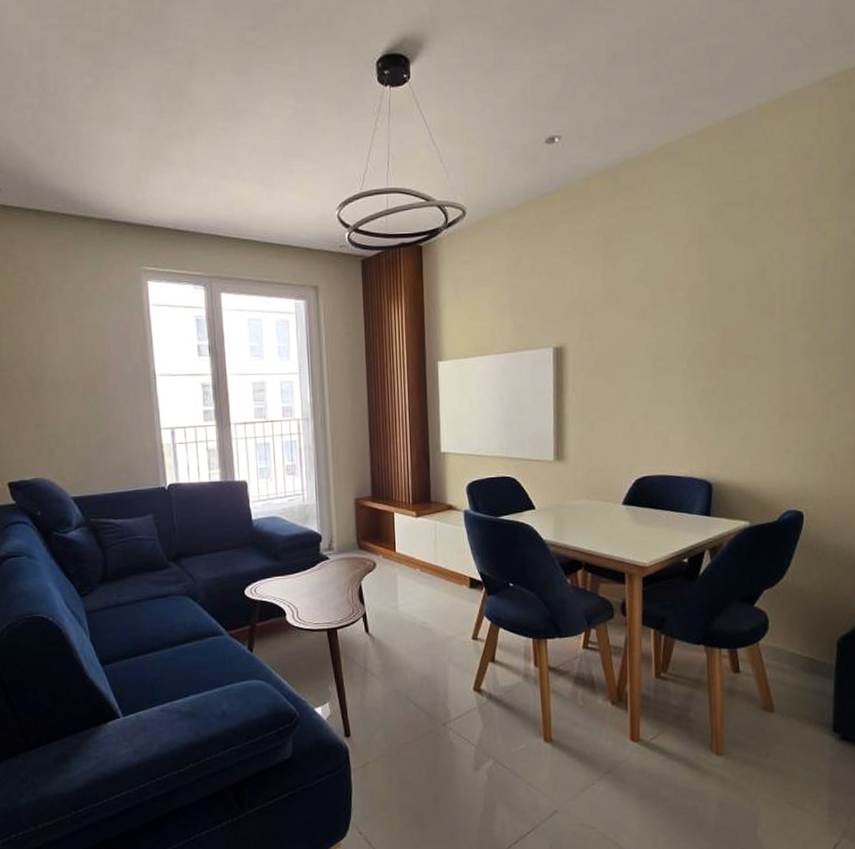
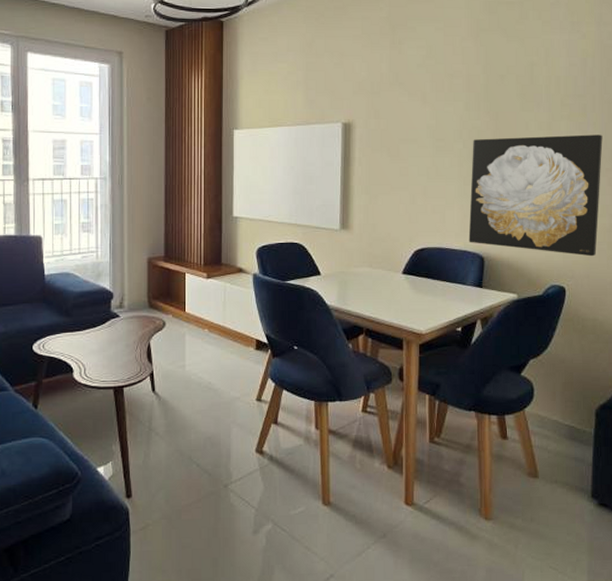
wall art: none [694,344,846,478] -> present [468,134,603,257]

